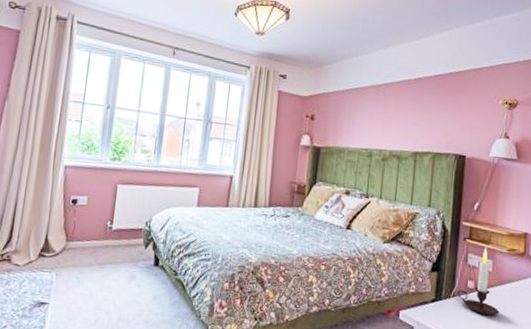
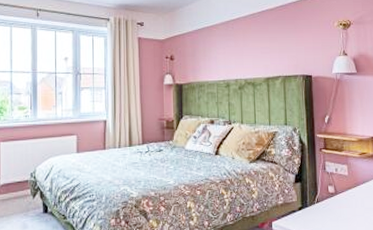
candle: present [457,247,500,316] -> none [320,155,359,215]

